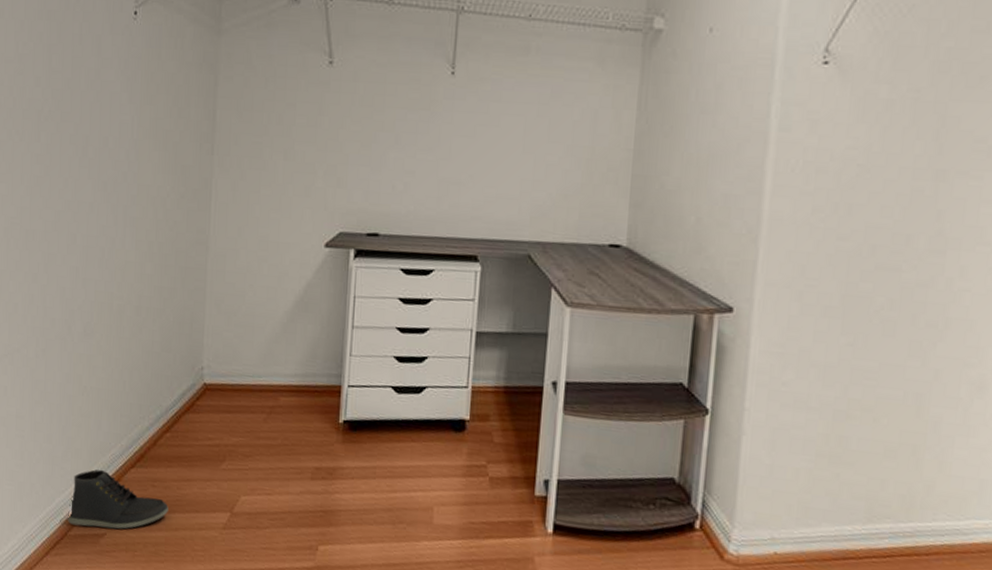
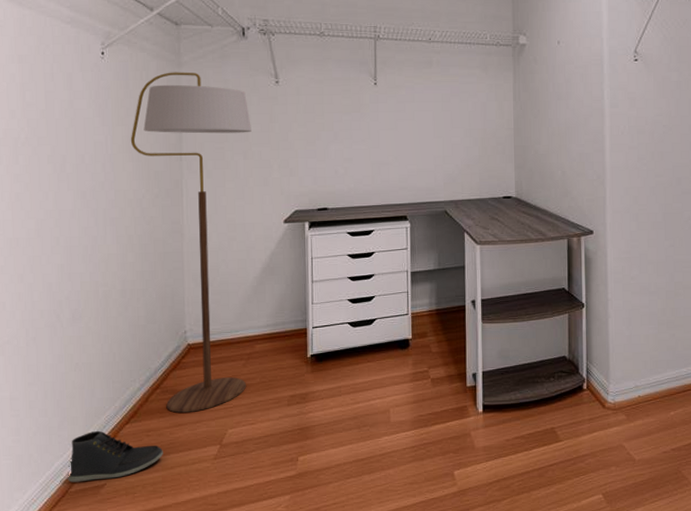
floor lamp: none [158,41,296,468] -> present [130,72,251,413]

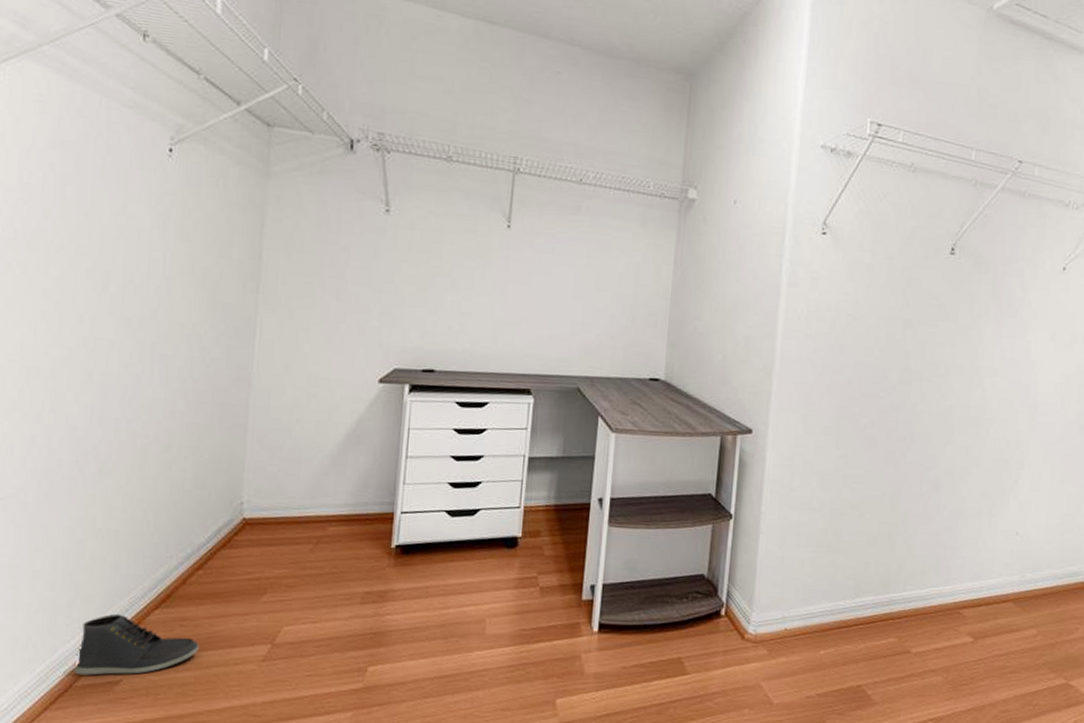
floor lamp: present [130,72,251,413] -> none [195,183,350,602]

